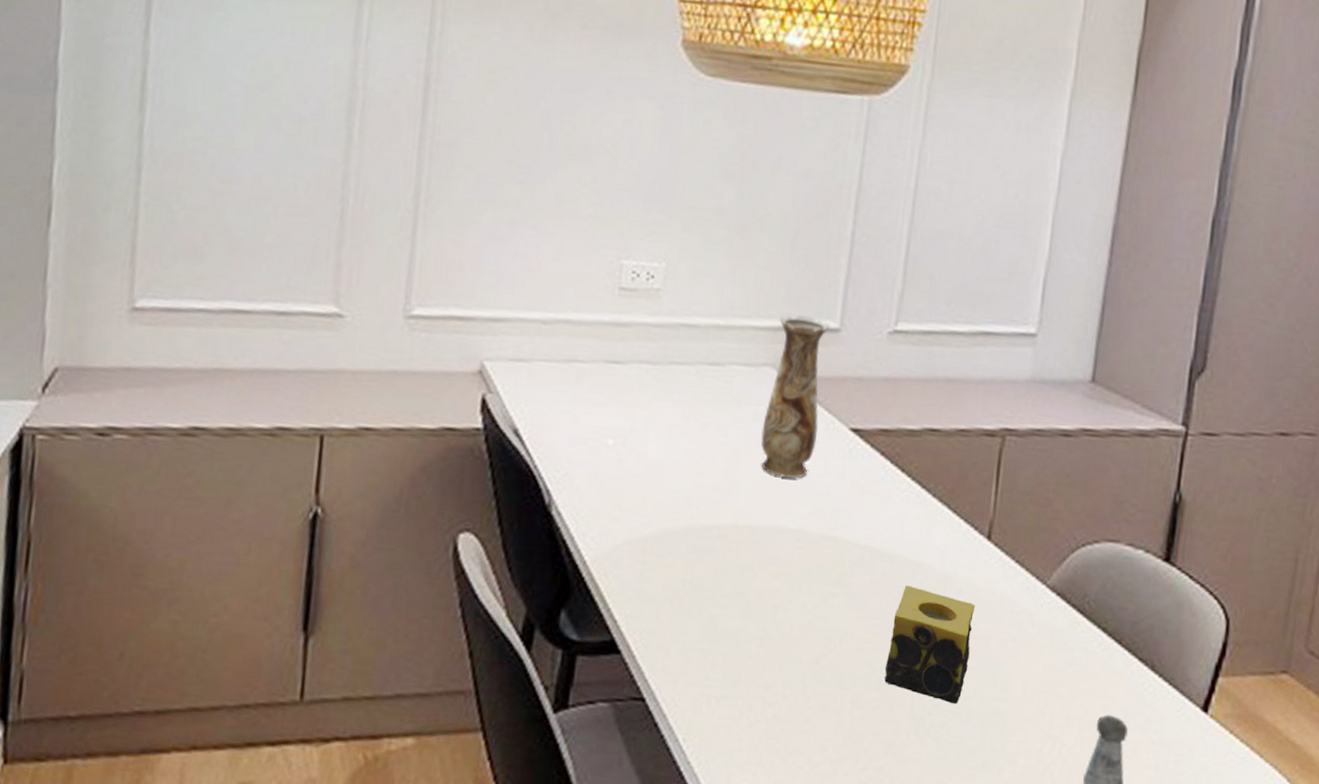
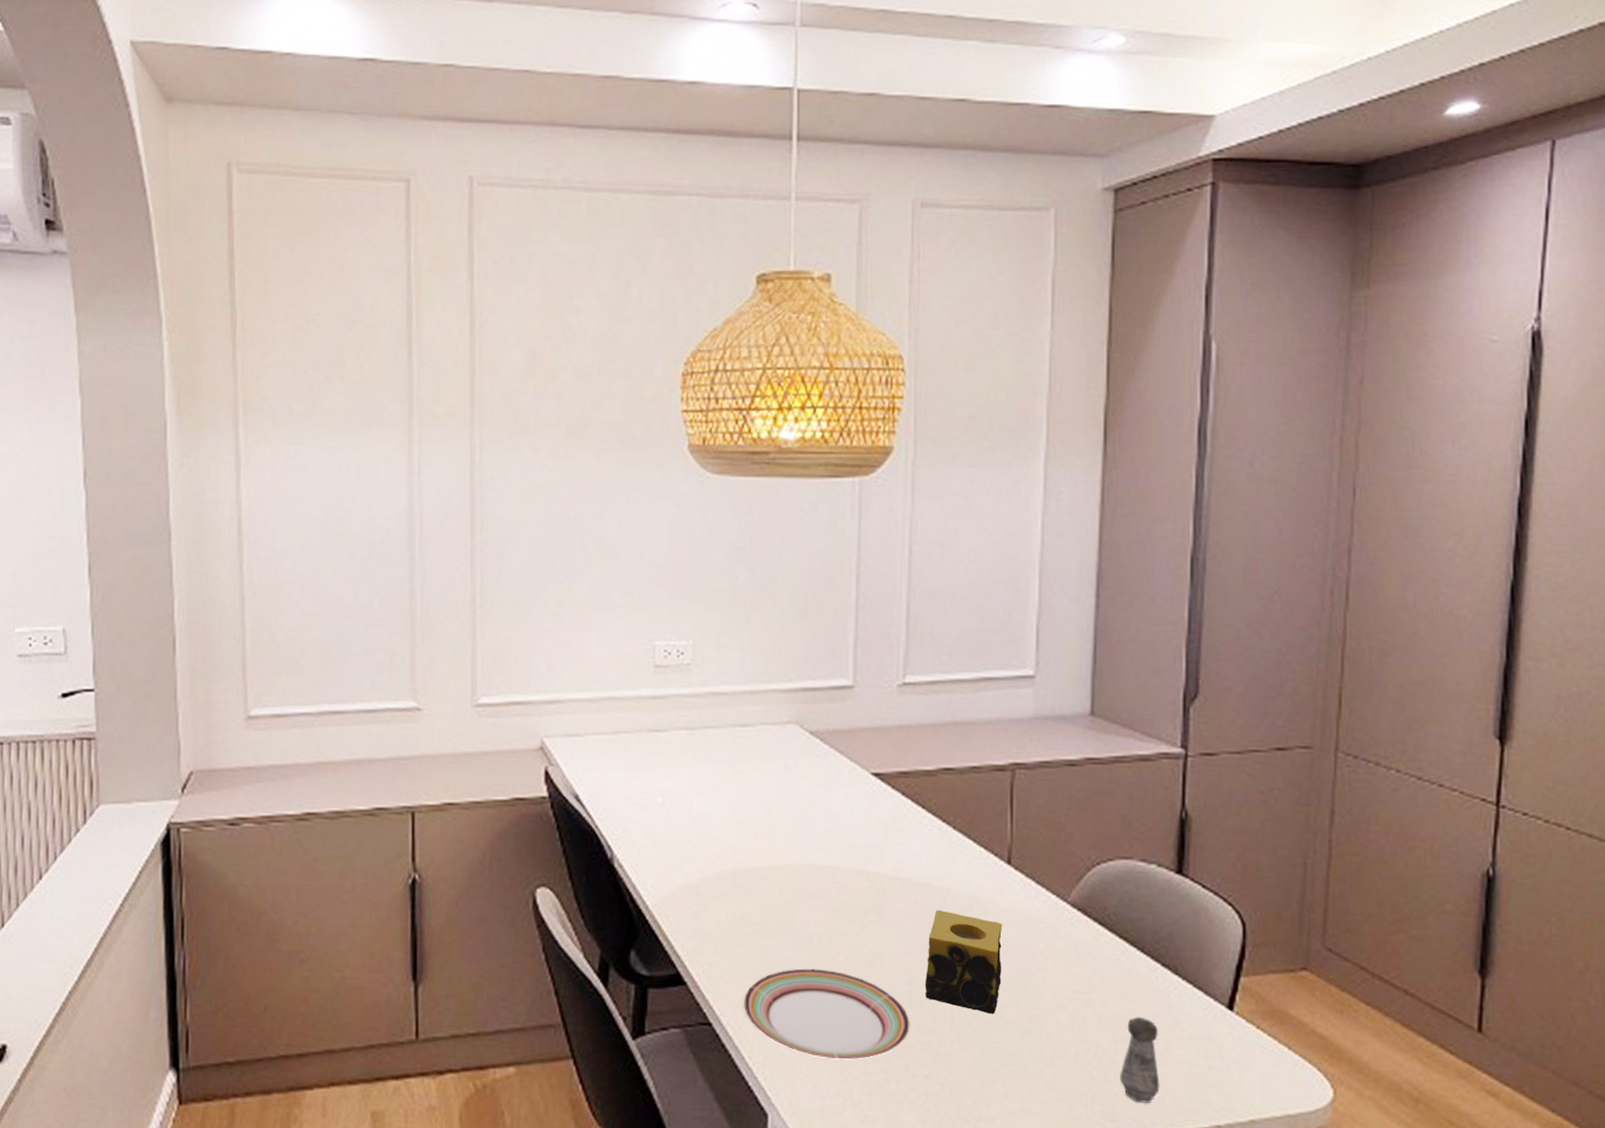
plate: none [683,642,865,748] -> present [744,968,910,1060]
vase: present [760,315,831,478] -> none [792,676,845,821]

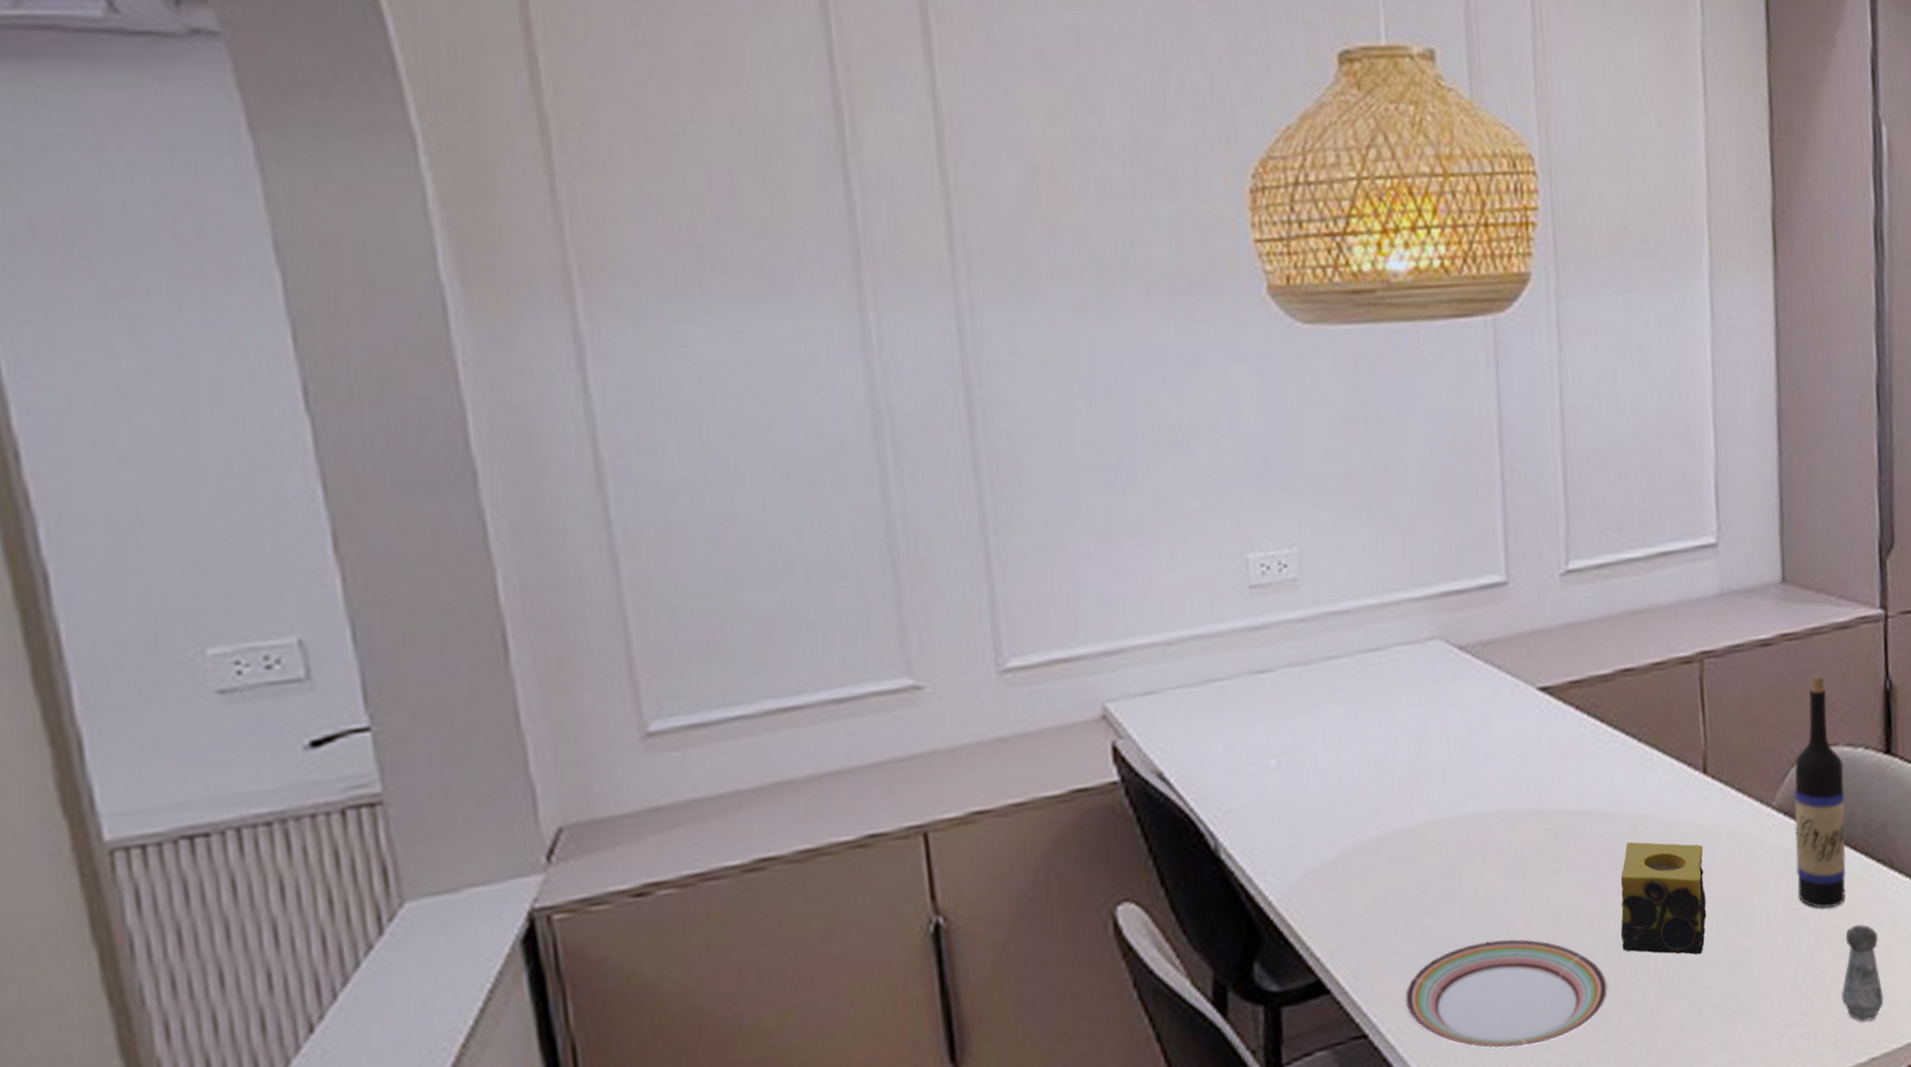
wine bottle: none [1085,796,1136,997] -> present [1794,674,1846,909]

